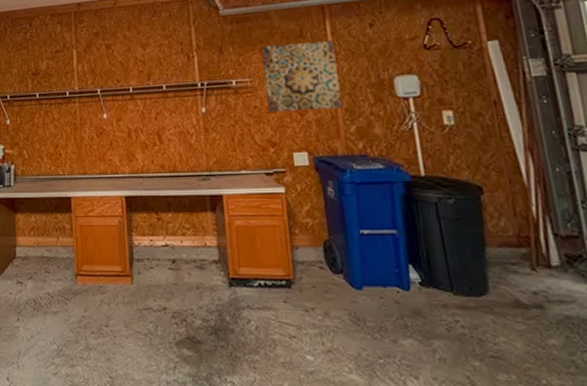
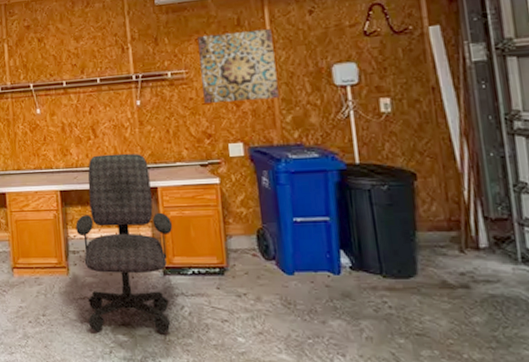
office chair: none [140,160,239,349] -> present [75,153,173,333]

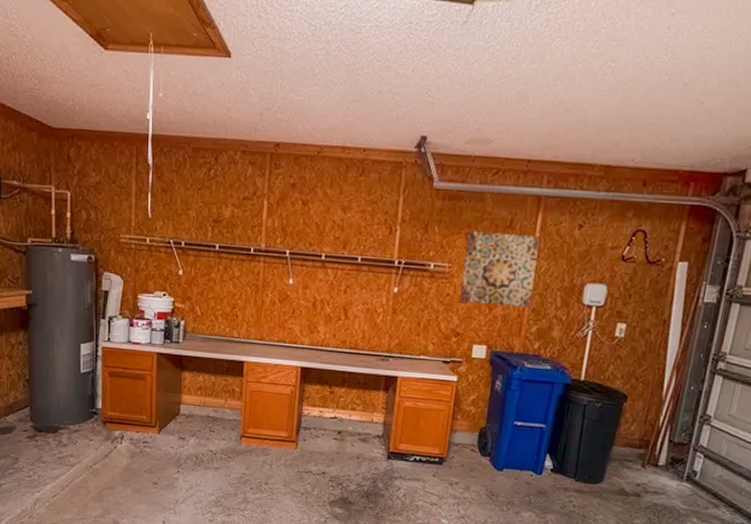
office chair: present [75,153,173,333] -> none [308,336,405,510]

